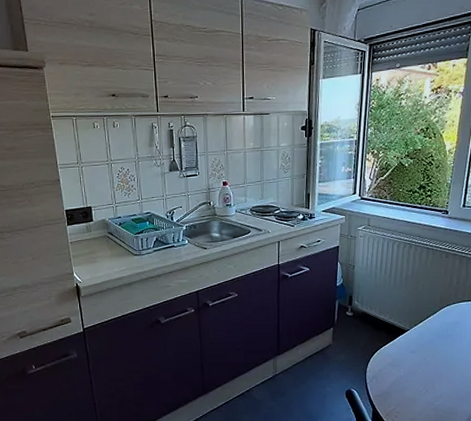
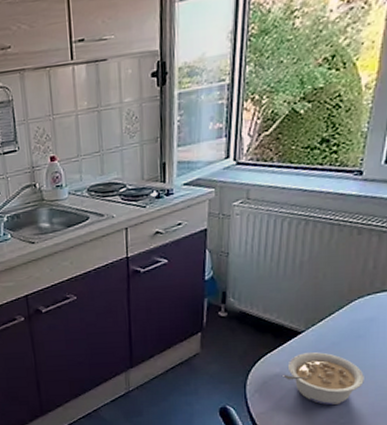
legume: none [393,347,452,391] -> present [283,352,364,406]

